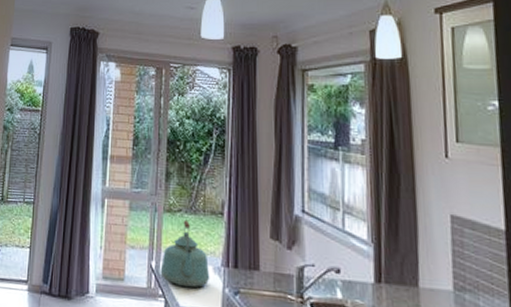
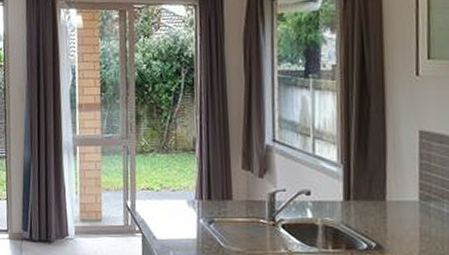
kettle: present [160,219,210,288] -> none [136,159,185,222]

